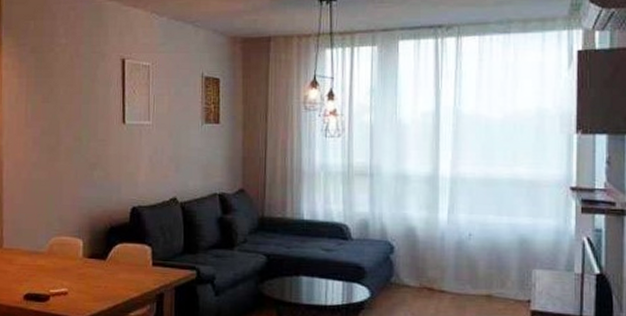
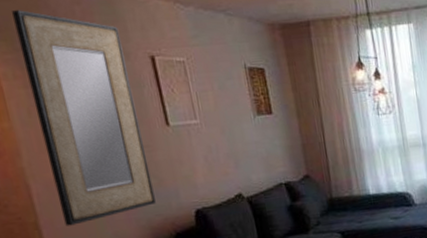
home mirror: none [22,12,101,204] -> present [12,10,156,226]

